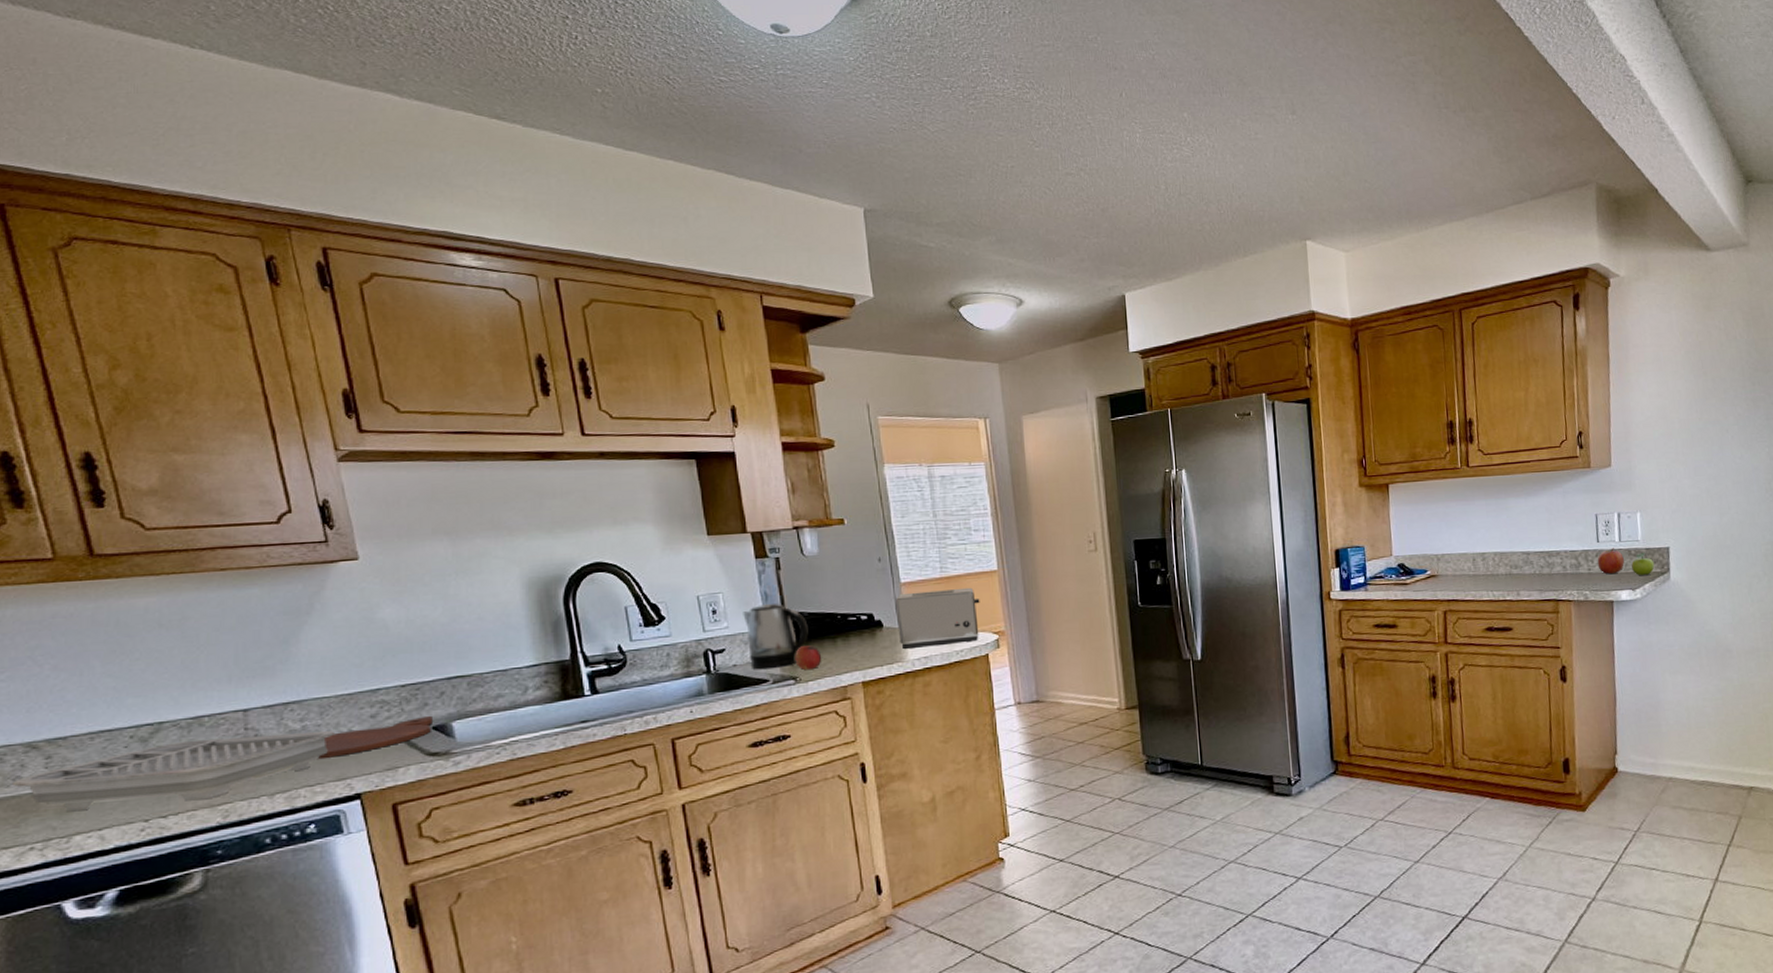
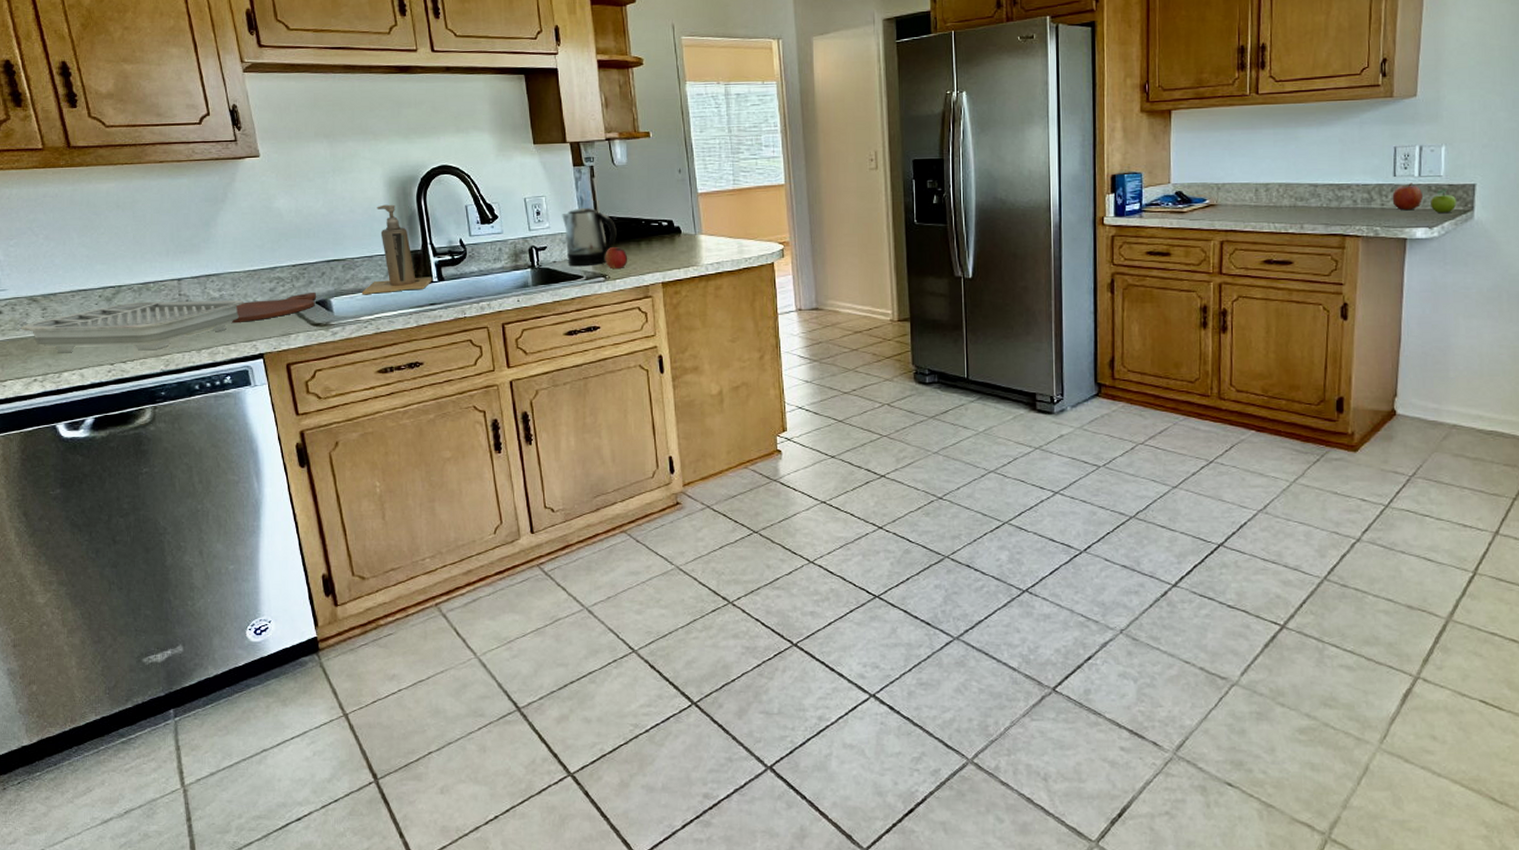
soap dispenser: none [492,608,584,716] -> present [361,204,433,295]
toaster: present [895,587,980,650] -> none [692,199,768,255]

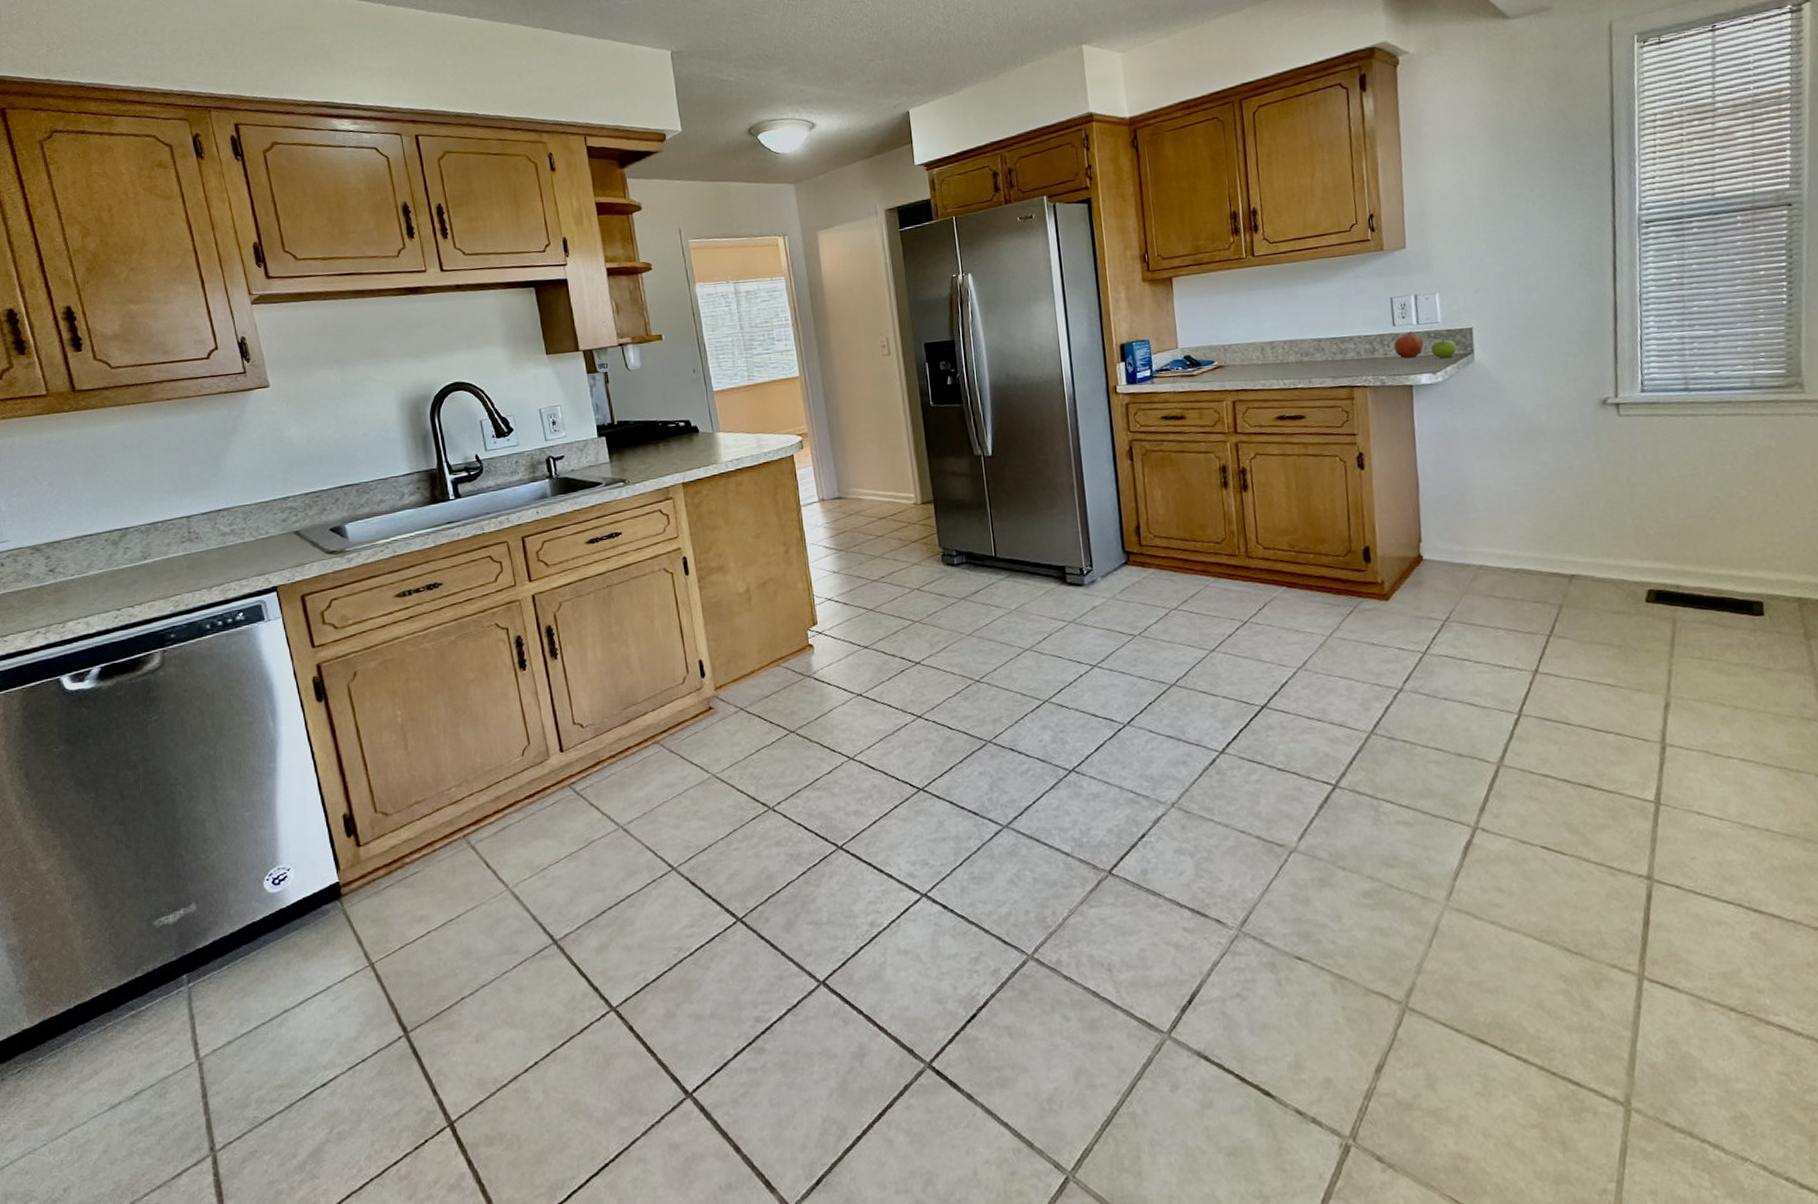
dish rack: present [21,299,243,353] -> none [23,533,255,603]
cutting board: present [232,293,317,322] -> none [244,520,331,557]
soap dispenser: present [361,204,433,295] -> none [376,424,449,519]
kettle: present [562,207,617,266] -> none [578,413,634,473]
fruit: present [605,247,628,270] -> none [623,451,647,474]

